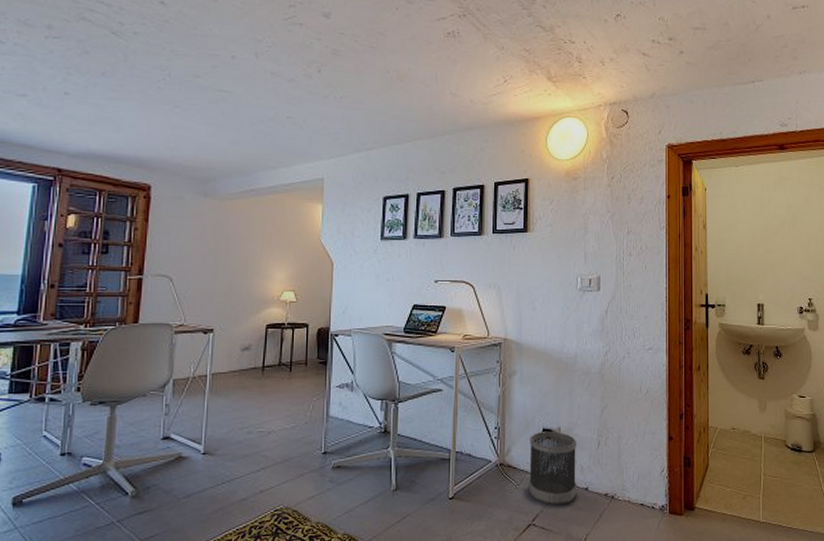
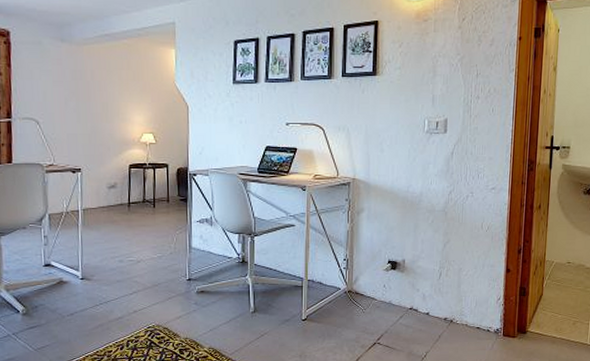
wastebasket: present [529,431,577,506] -> none [375,263,420,328]

